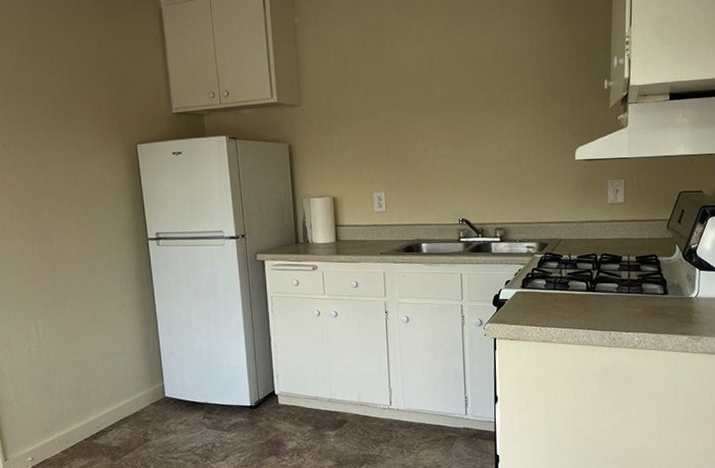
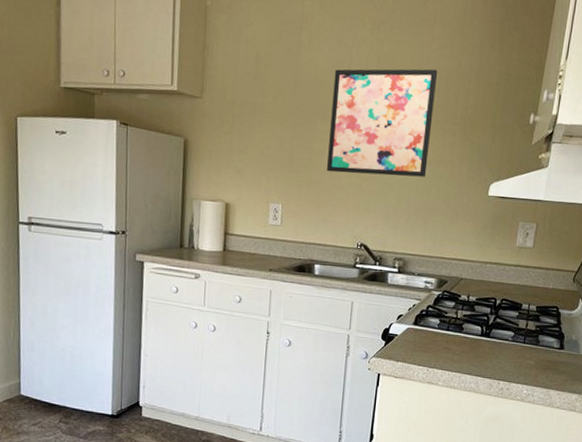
wall art: none [418,51,515,157] -> present [327,69,438,177]

